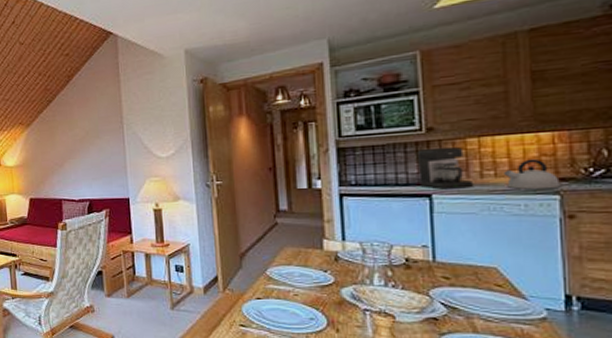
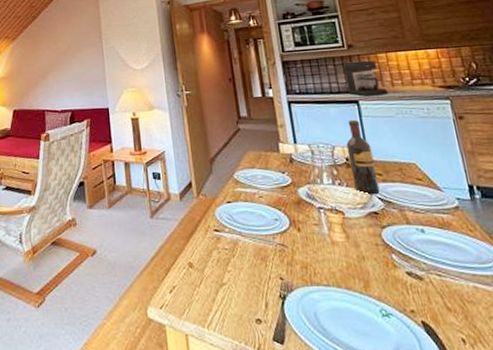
wine bottle: none [408,215,444,300] -> present [346,119,380,195]
kettle: present [504,158,562,190] -> none [408,70,450,96]

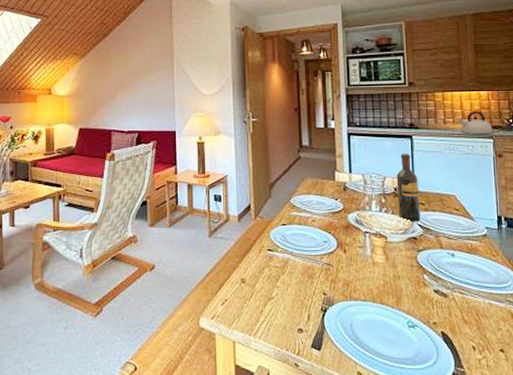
coffee maker: present [342,60,387,97] -> none [402,98,439,132]
kettle: none [408,70,450,96] -> present [459,111,494,135]

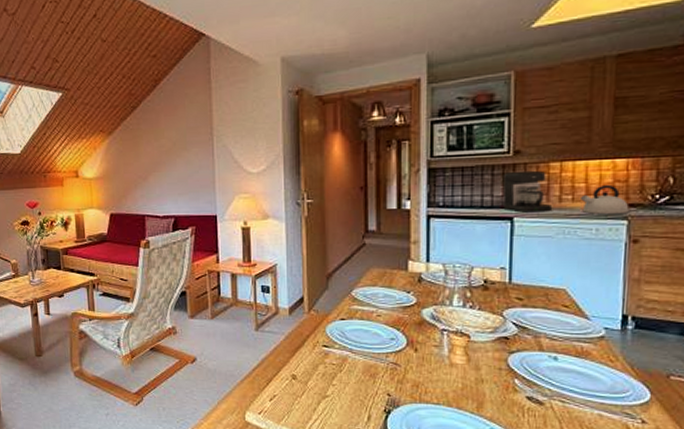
wine bottle: present [396,153,421,222] -> none [487,238,517,320]
coffee maker: none [402,98,439,132] -> present [502,170,552,213]

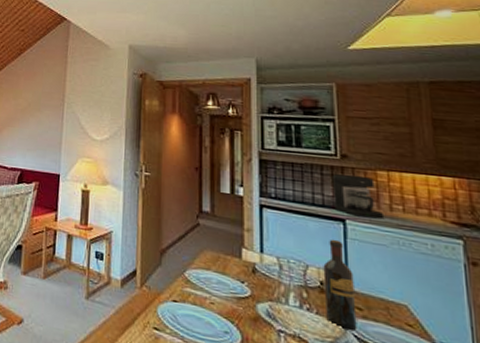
wine bottle: none [487,238,517,320] -> present [323,239,357,332]
kettle: present [581,184,631,215] -> none [412,200,465,233]

